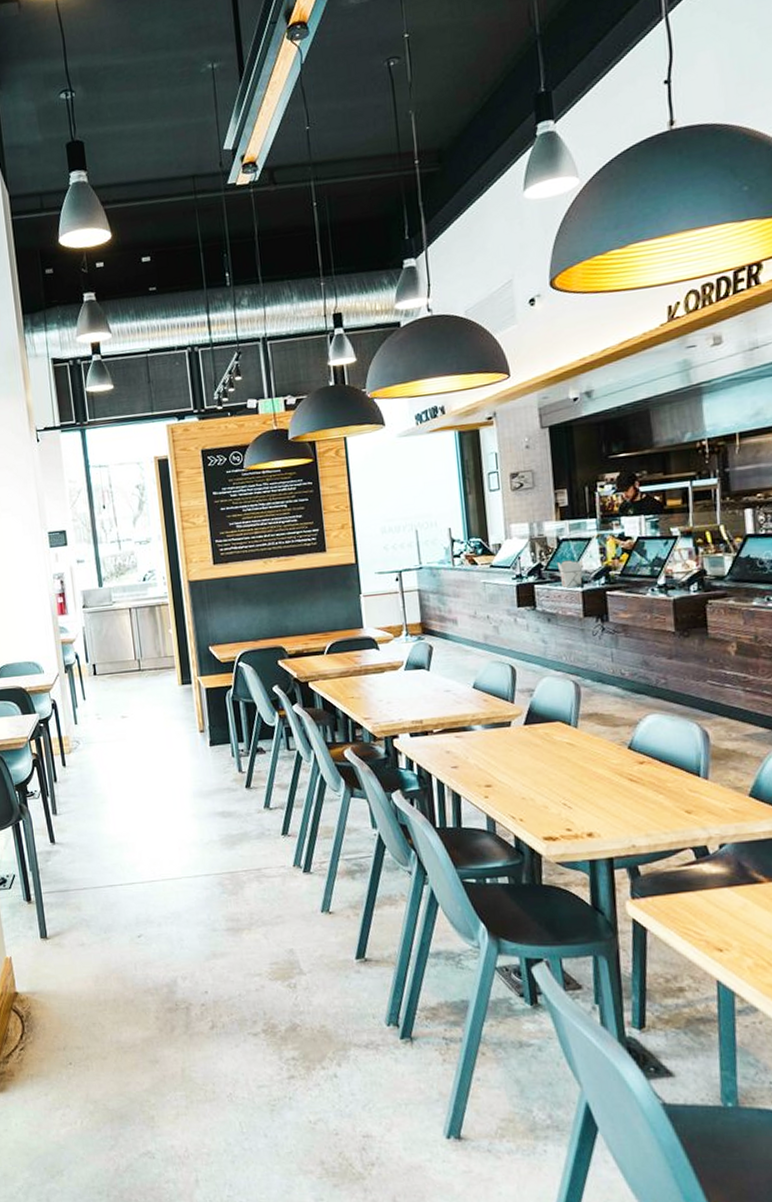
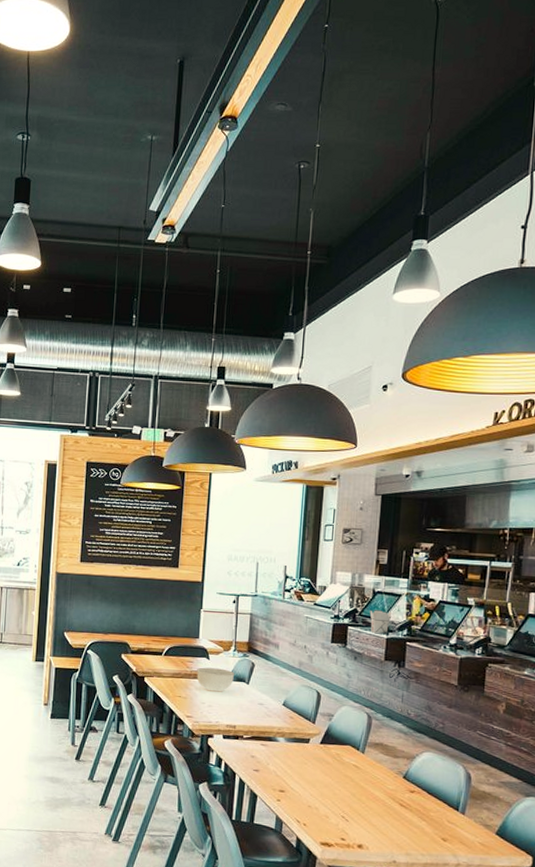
bowl: none [367,658,412,686] -> present [196,667,235,692]

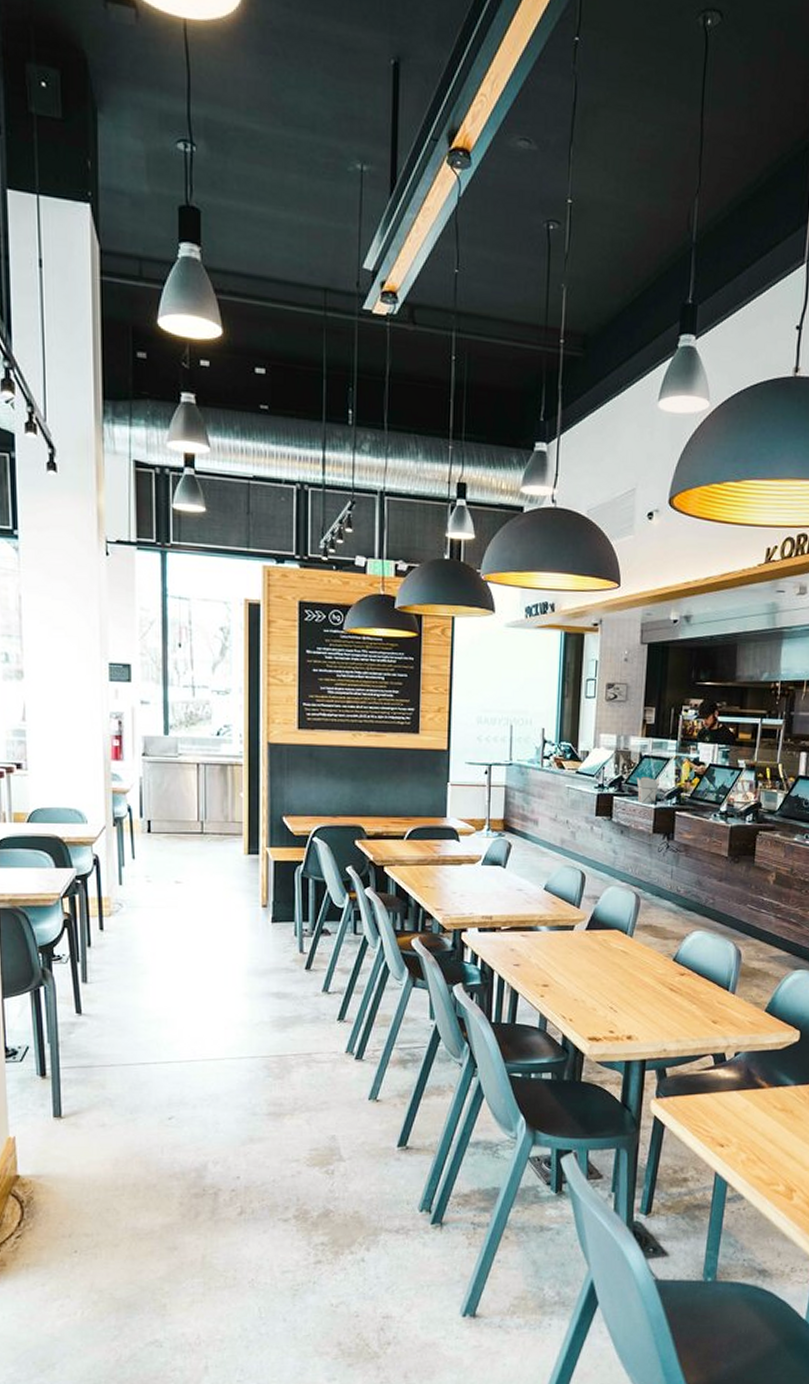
bowl: present [196,667,235,692] -> none [445,851,490,879]

